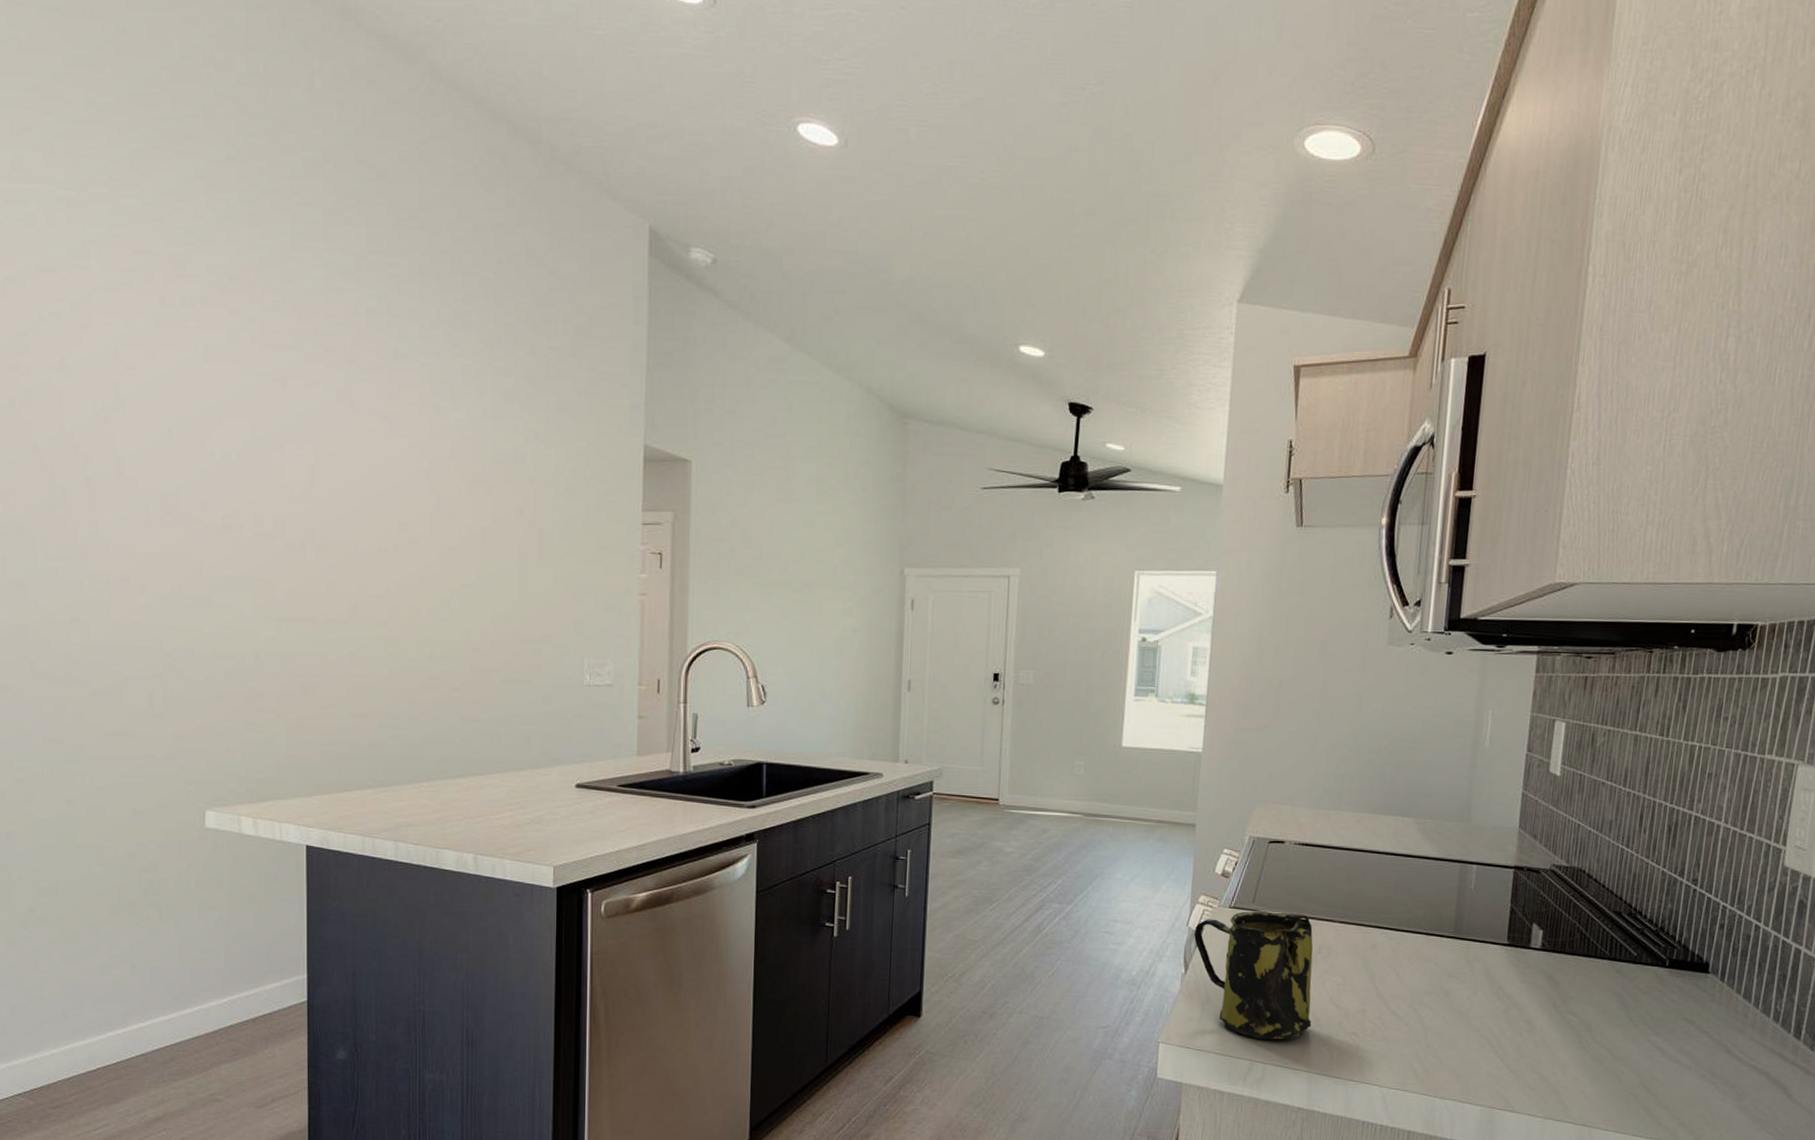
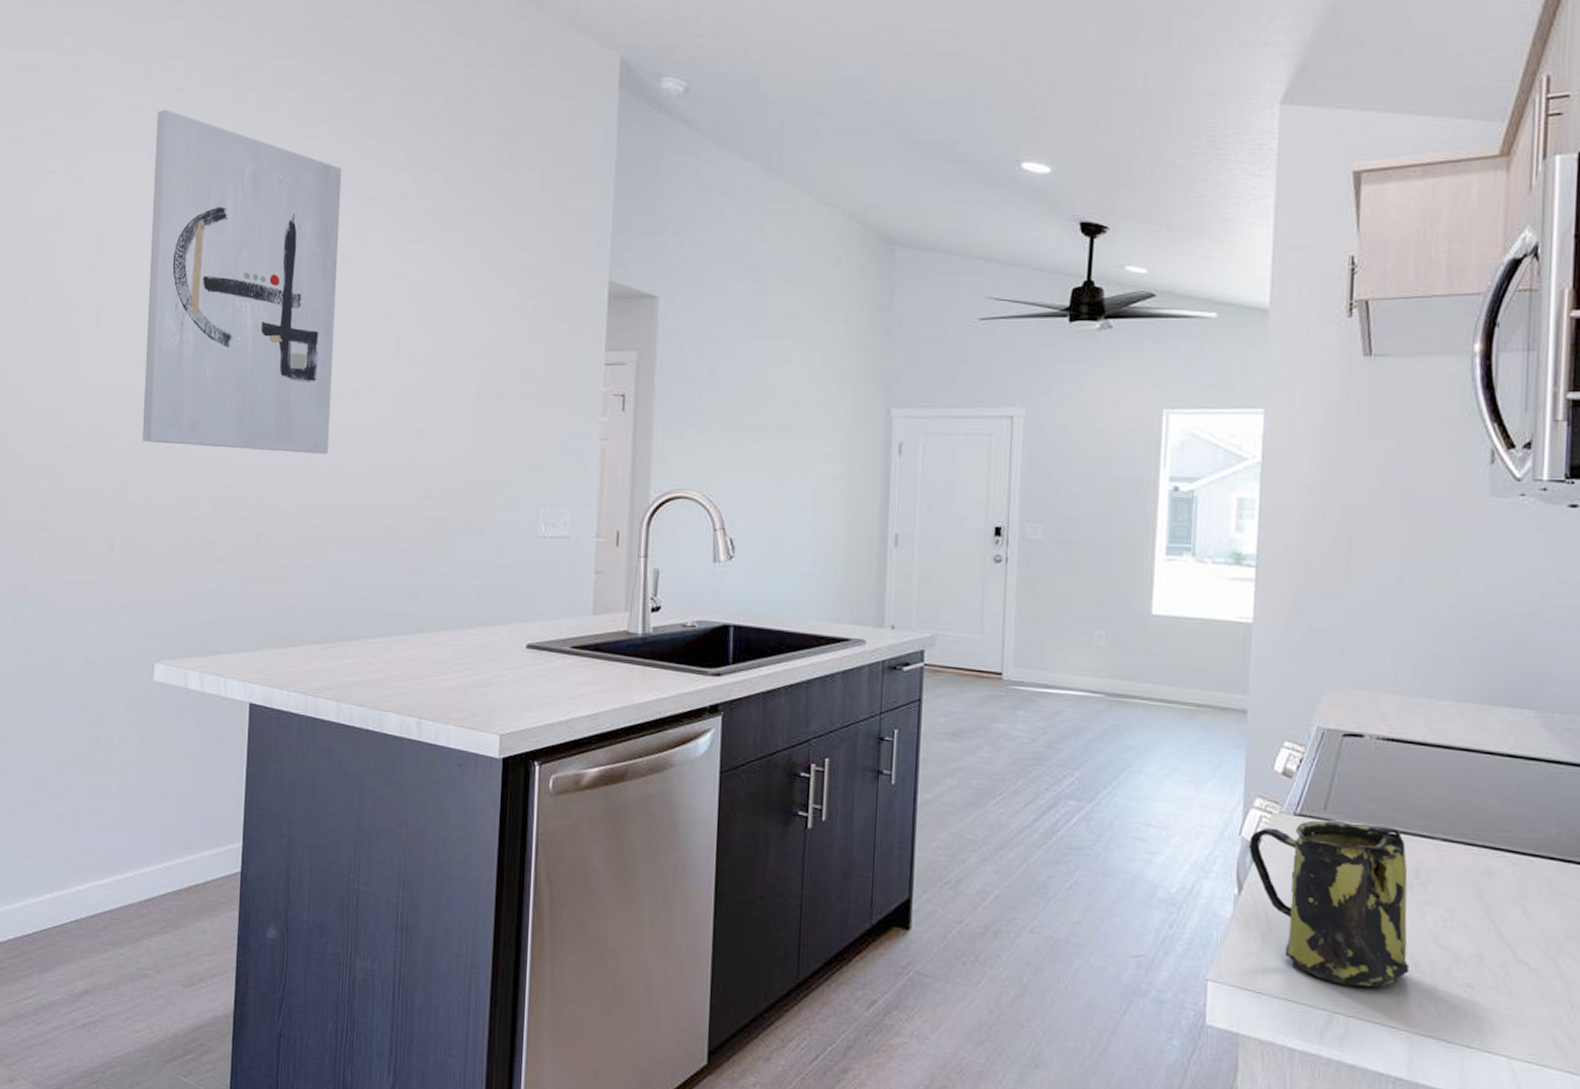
wall art: none [168,253,373,608] -> present [142,109,342,454]

